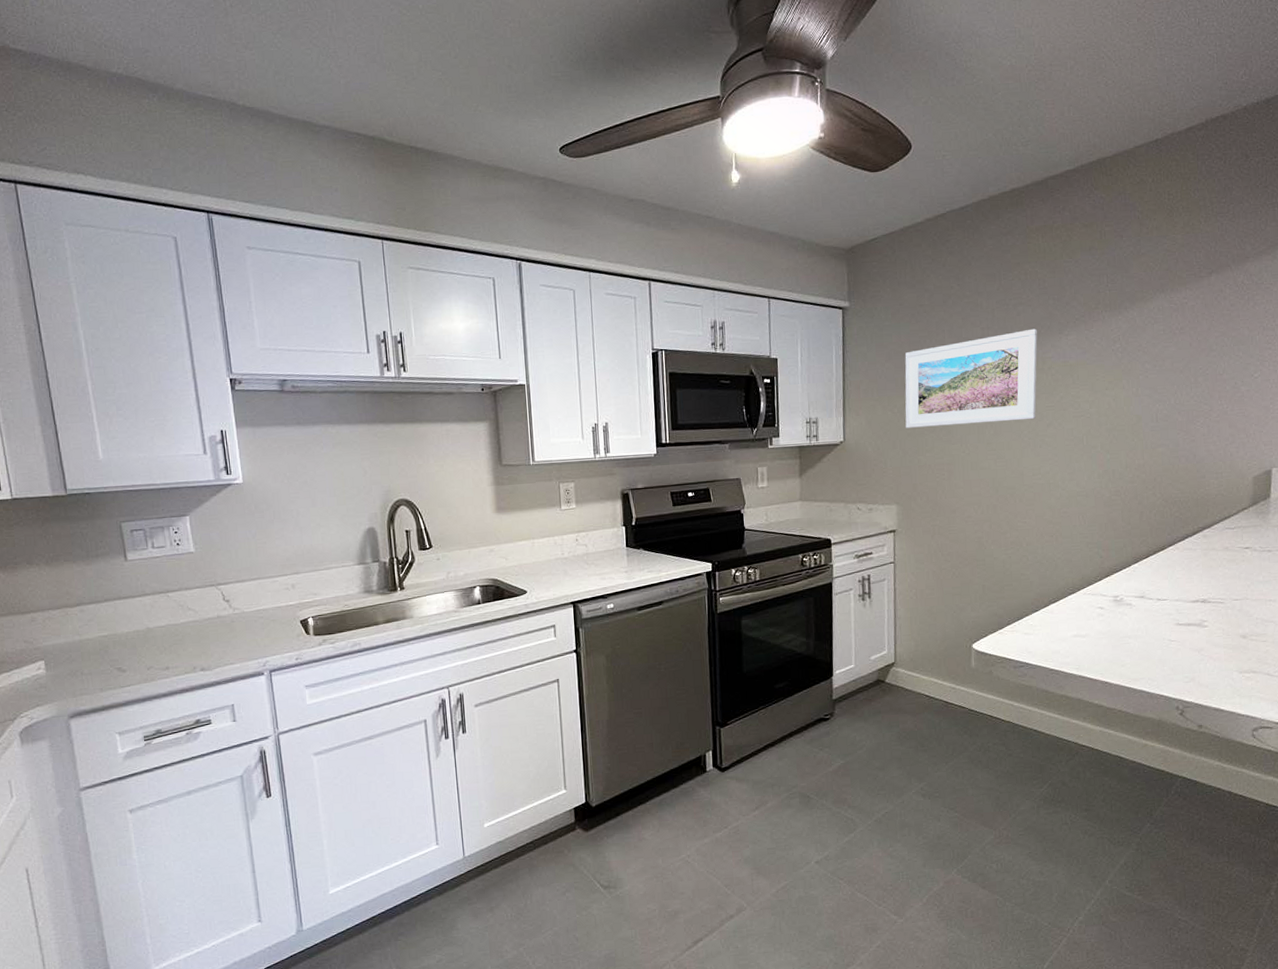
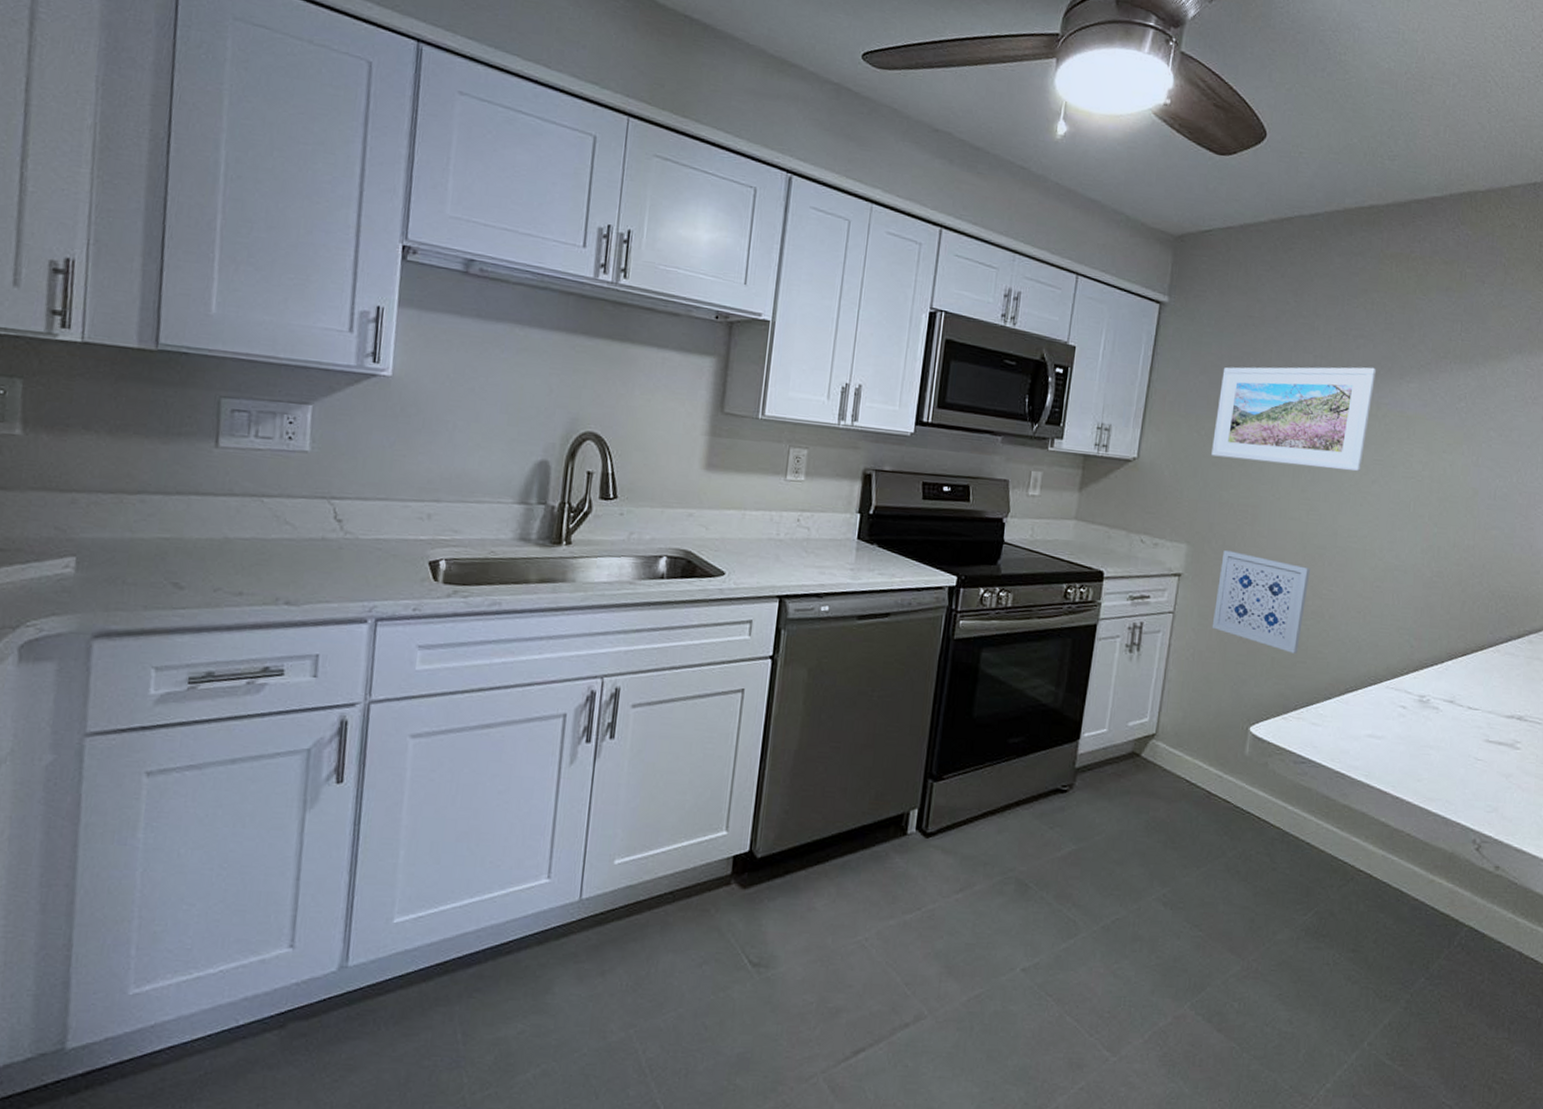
wall art: none [928,504,1005,579] -> present [1212,550,1311,654]

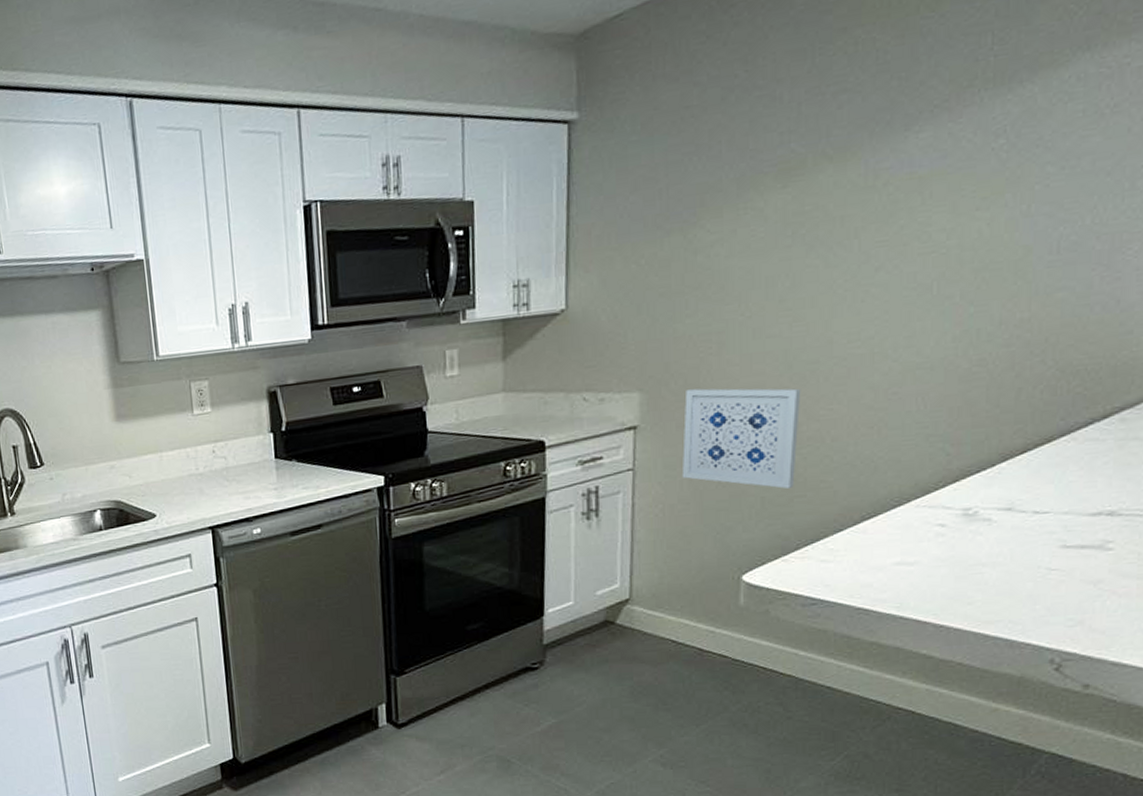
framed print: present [1211,367,1376,472] -> none [656,126,868,286]

